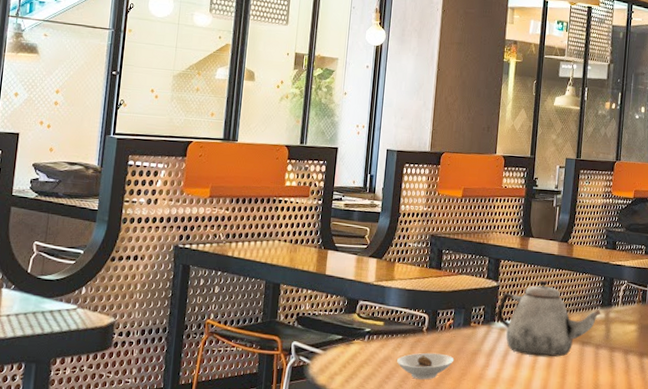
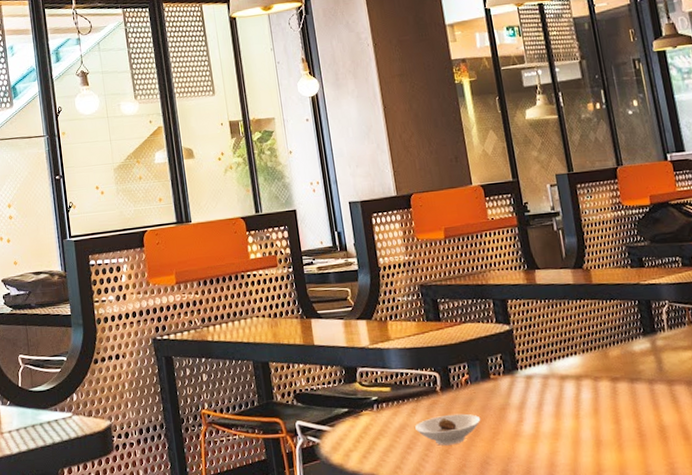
teapot: present [496,280,601,357] -> none [517,315,645,403]

